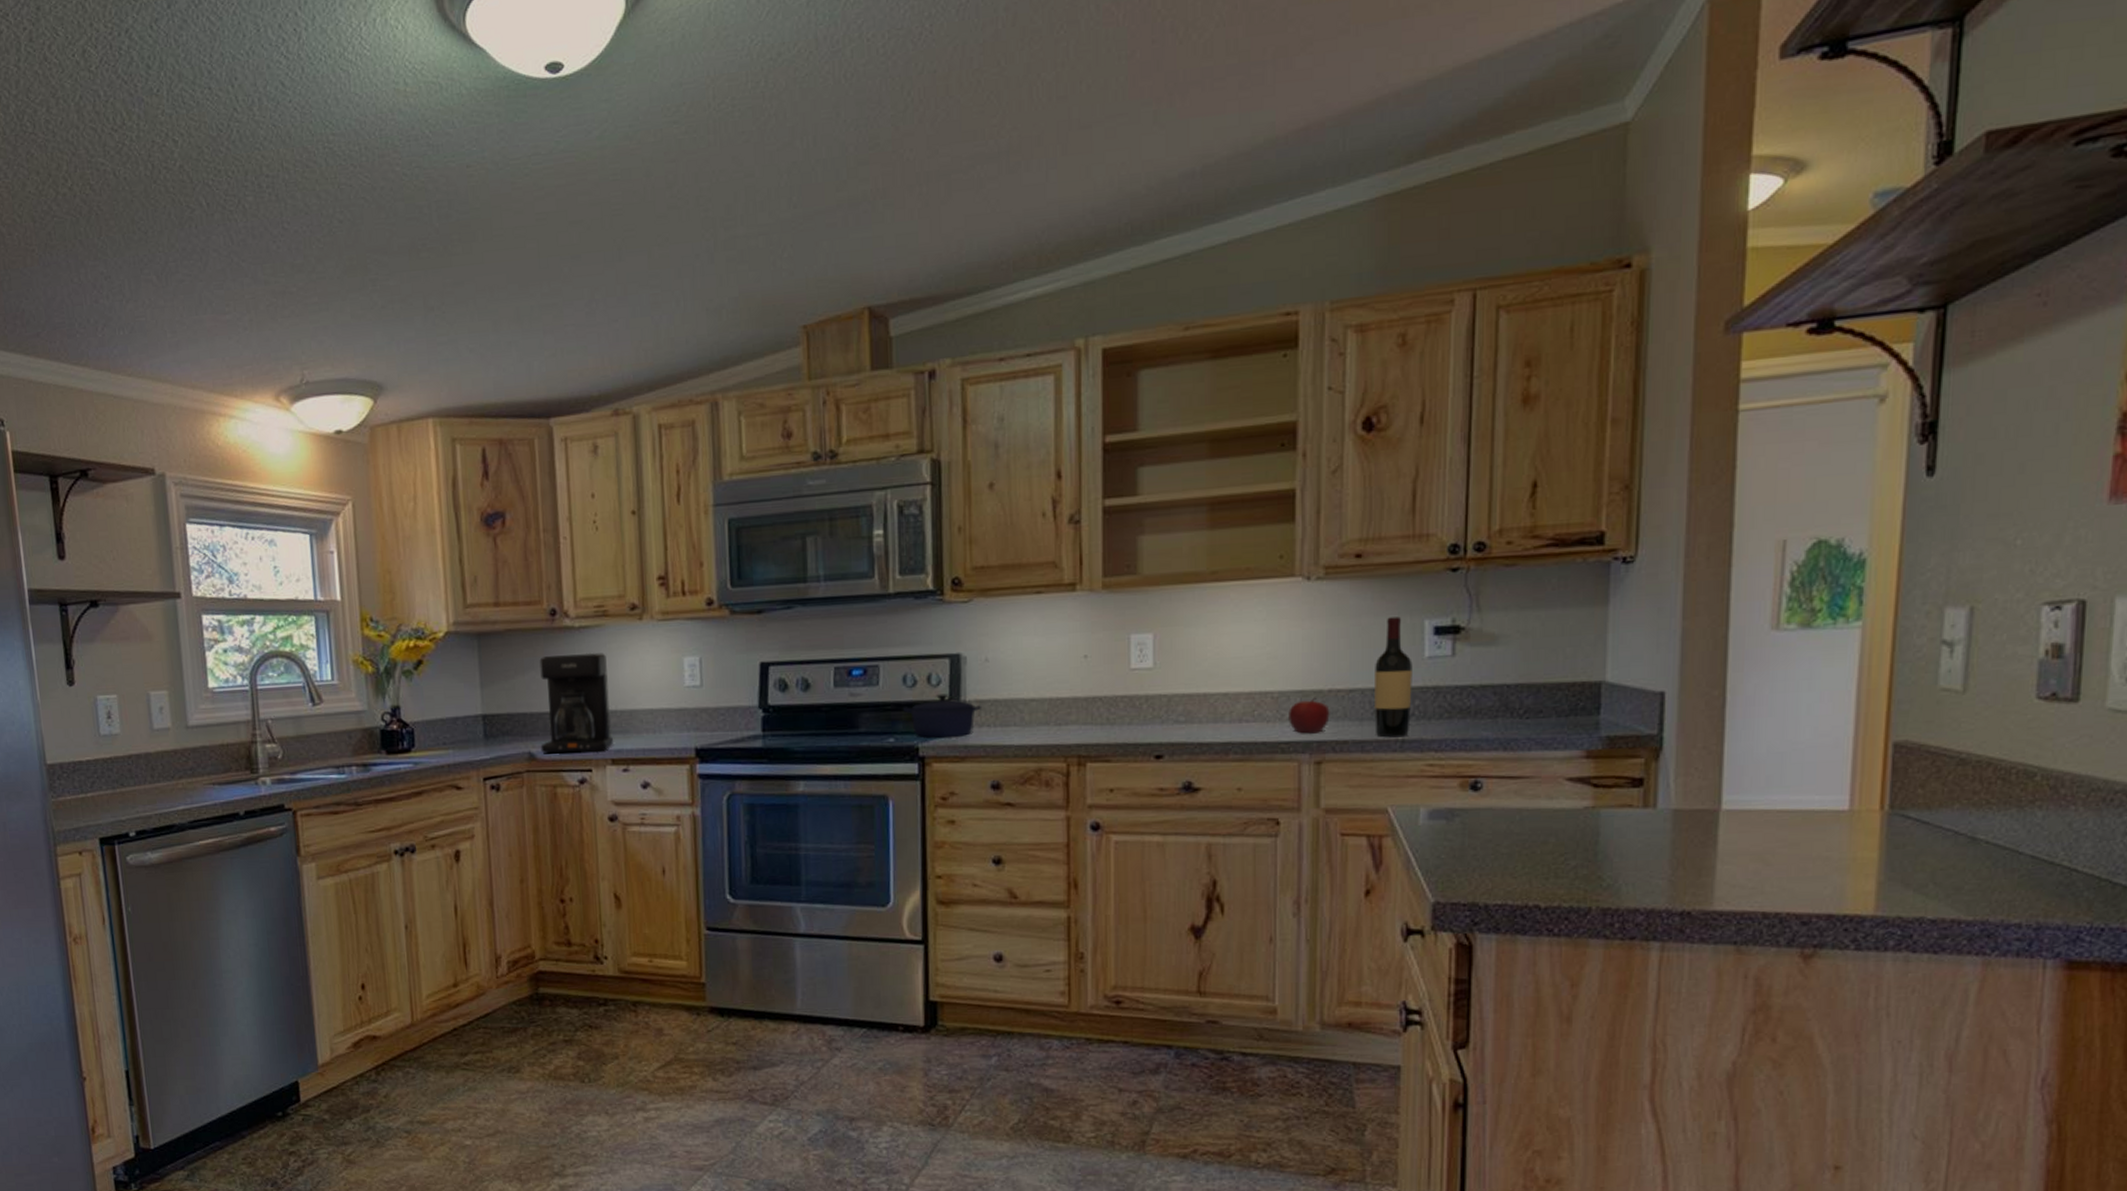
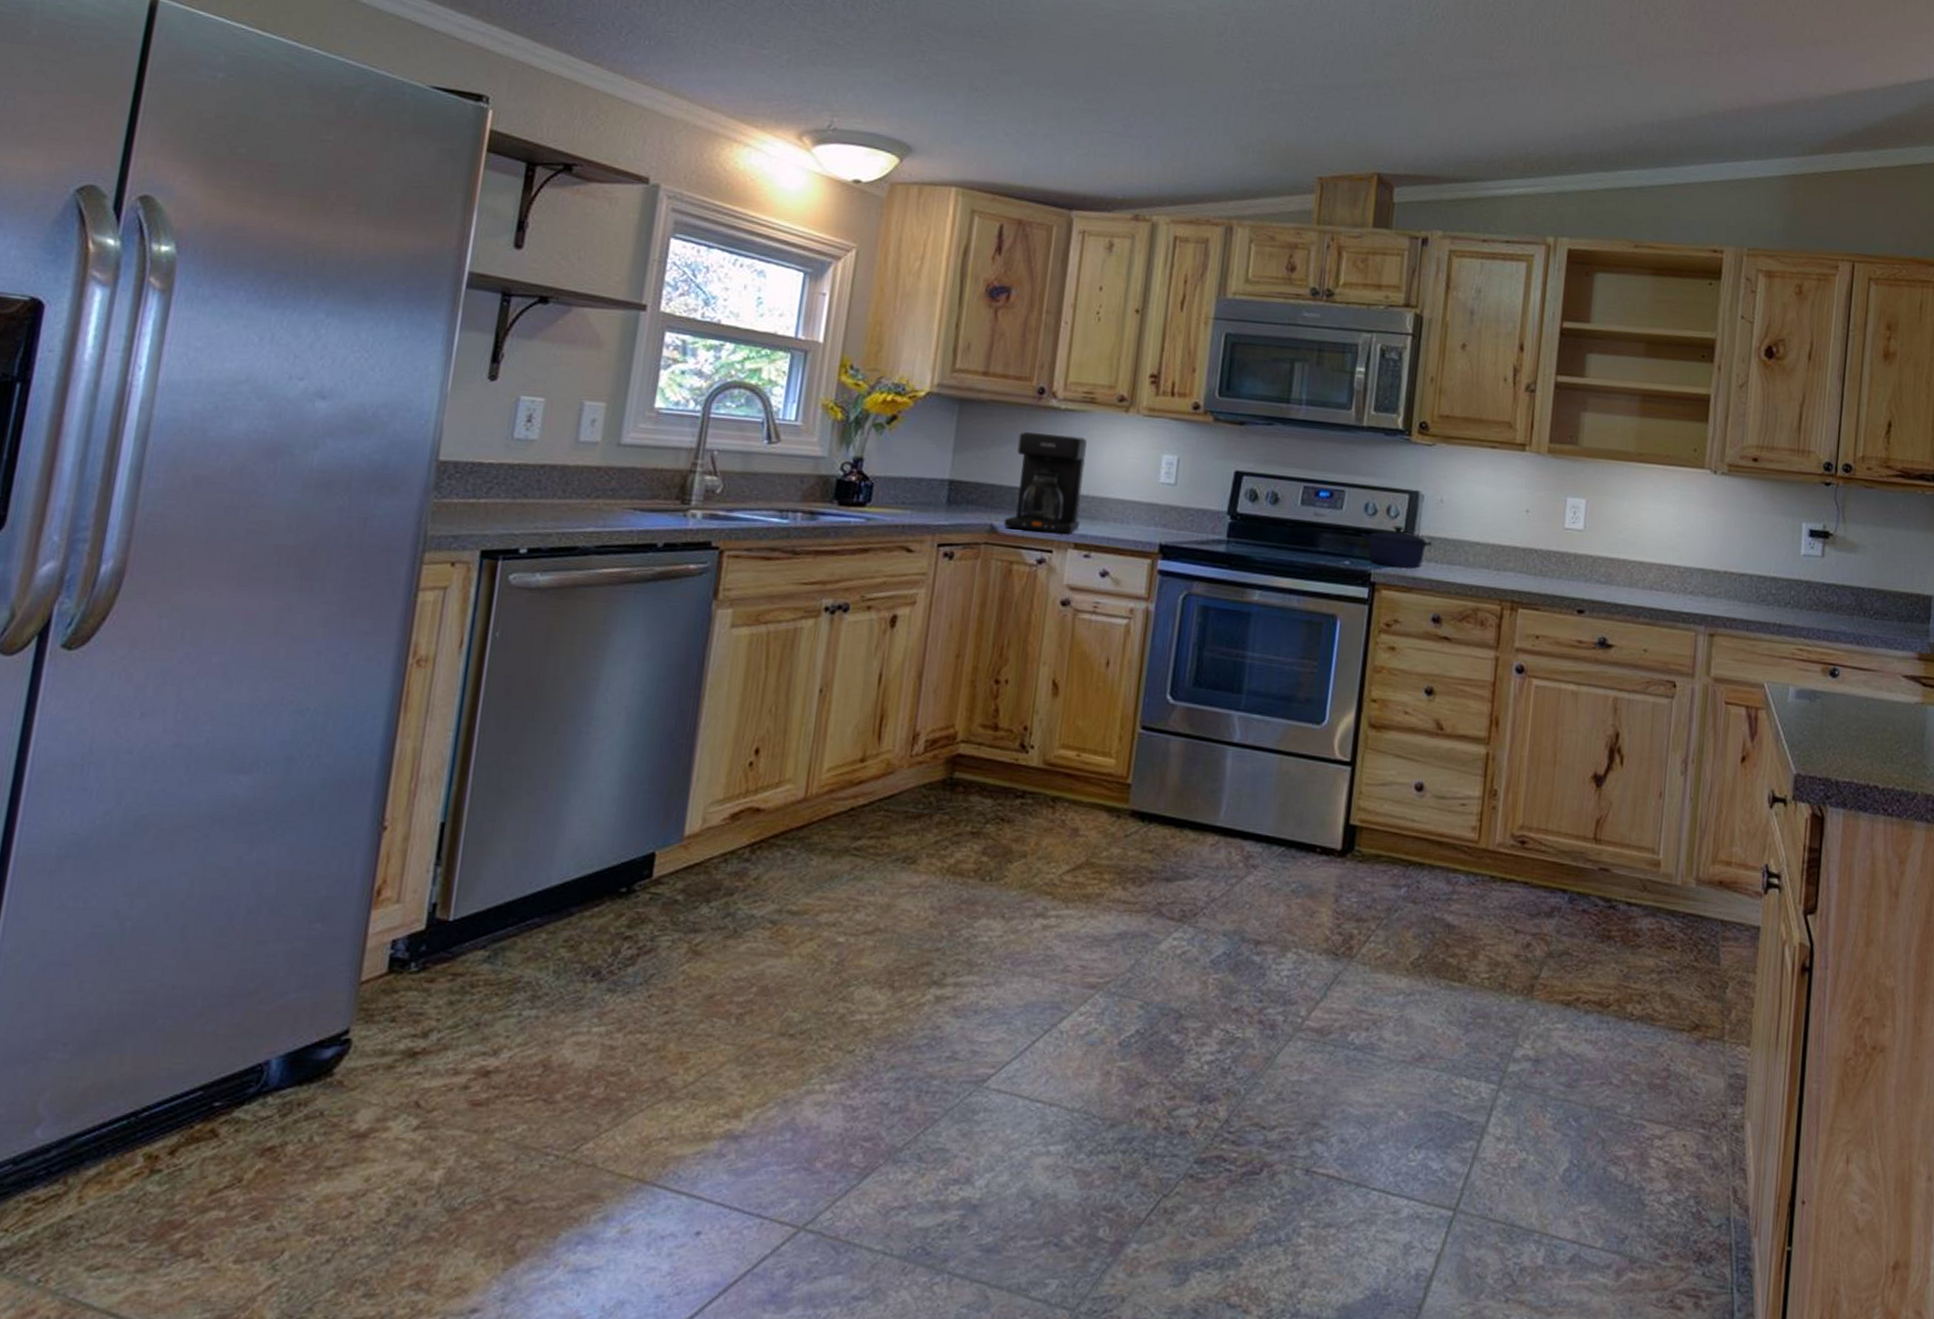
fruit: present [1289,697,1330,735] -> none [1690,576,1724,610]
wine bottle: present [1375,616,1412,738] -> none [1758,516,1791,622]

